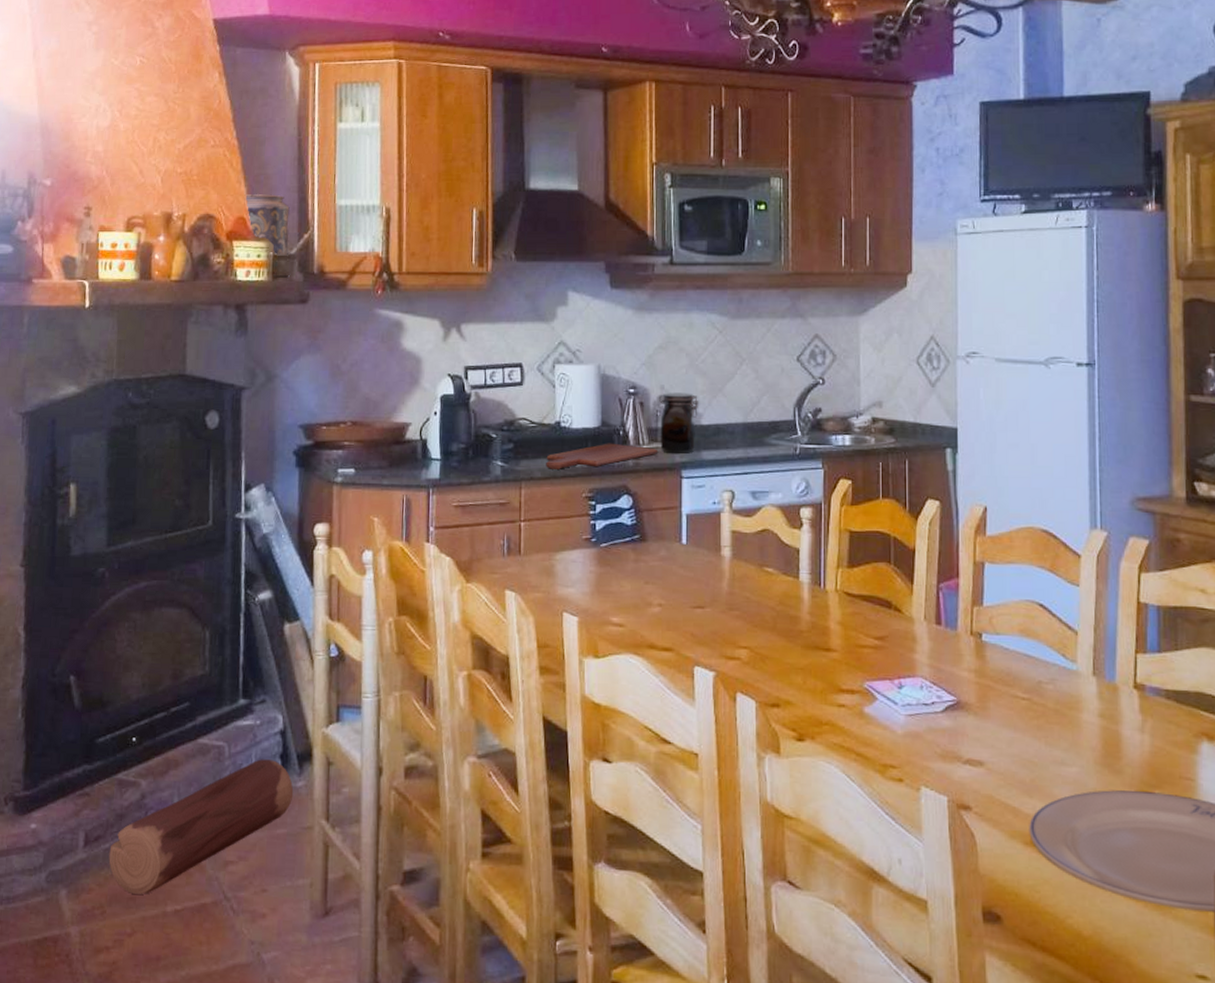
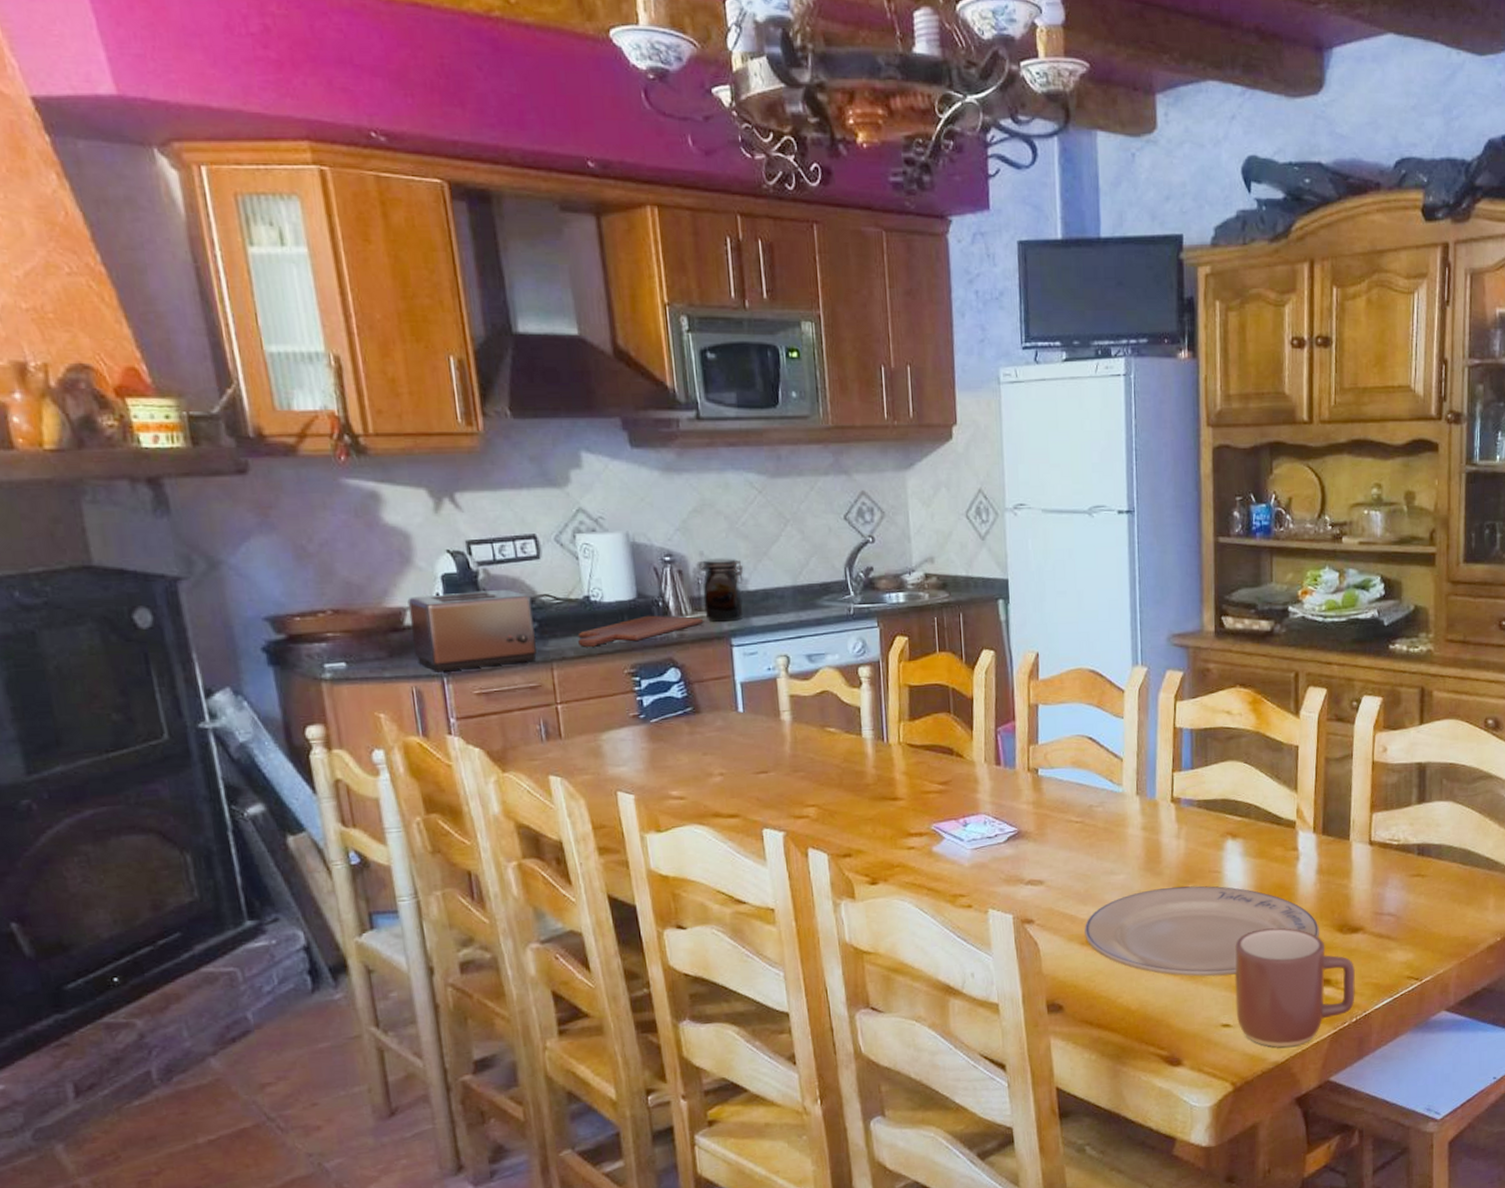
decorative log: present [109,759,294,895] -> none [110,977,332,1134]
decorative vase: present [245,194,290,280] -> none [132,338,216,446]
toaster: none [410,411,511,484] -> present [407,589,537,672]

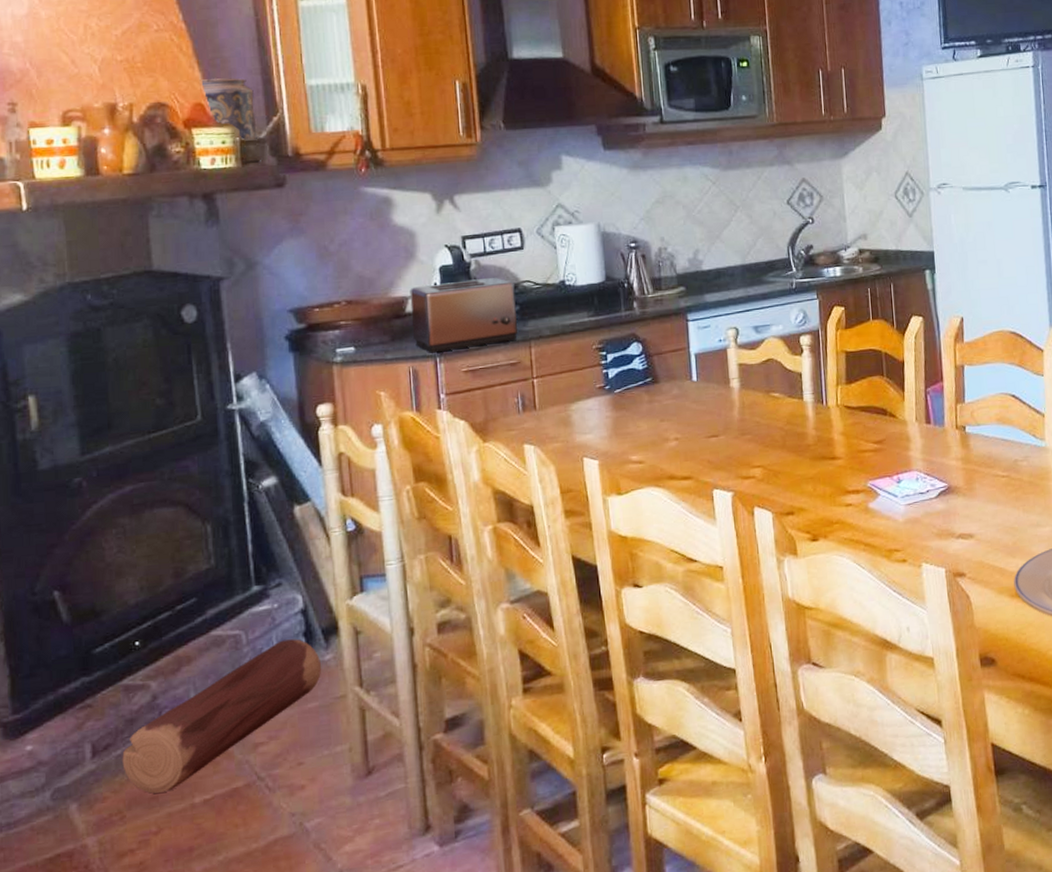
decorative log: none [110,977,332,1134] -> present [122,639,322,794]
decorative vase: none [132,338,216,446] -> present [201,78,261,165]
cutting board: present [577,615,703,647] -> none [553,295,663,326]
jar: present [699,558,744,623] -> none [660,242,699,300]

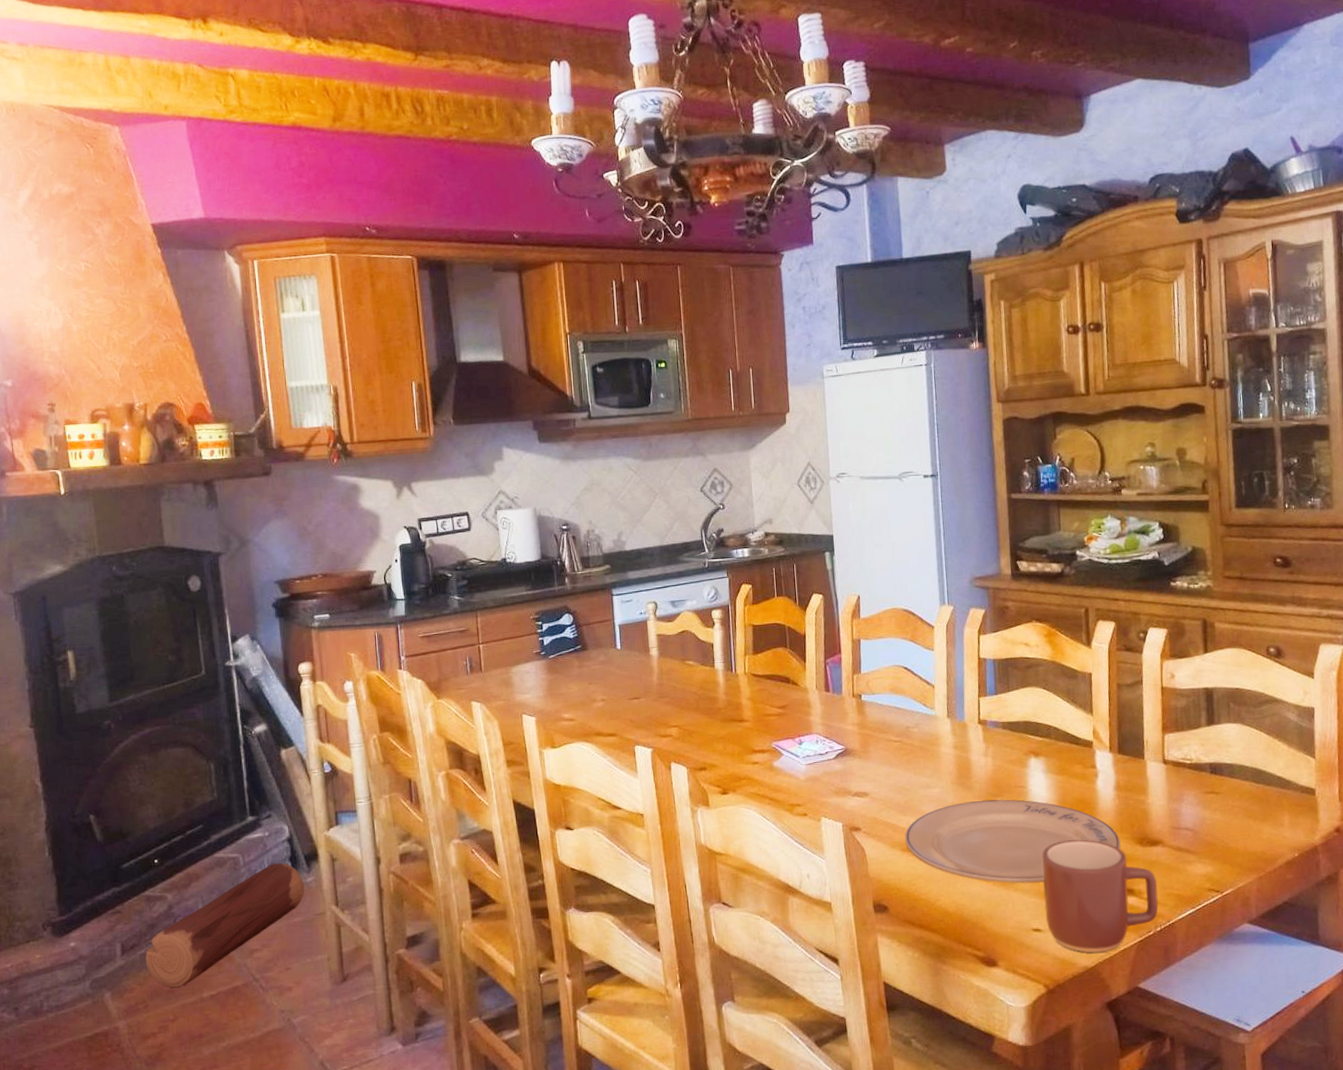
decorative vase: present [201,78,261,165] -> none [201,381,251,456]
toaster: present [410,277,517,353] -> none [375,554,466,621]

